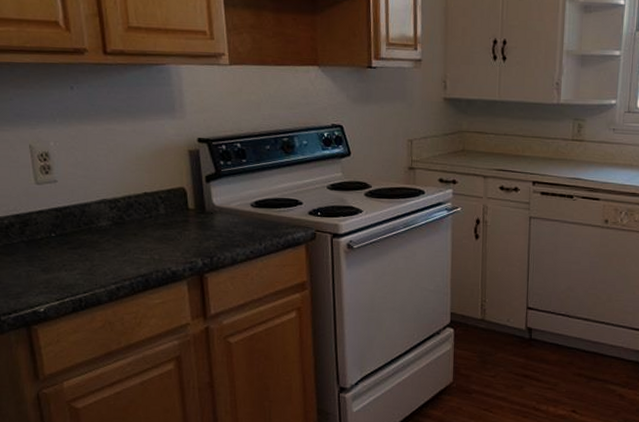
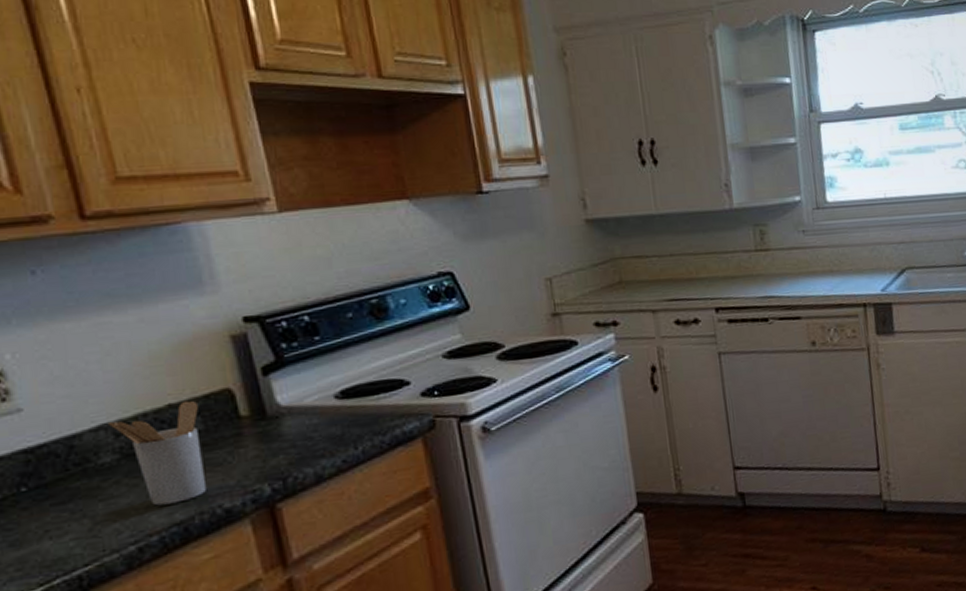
utensil holder: none [107,192,163,262] -> present [109,400,208,506]

